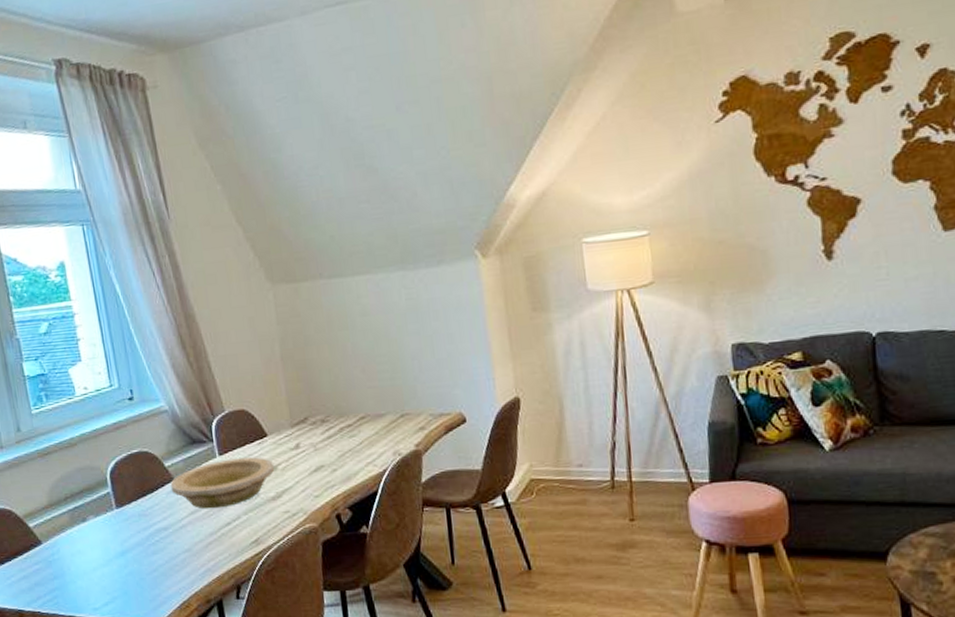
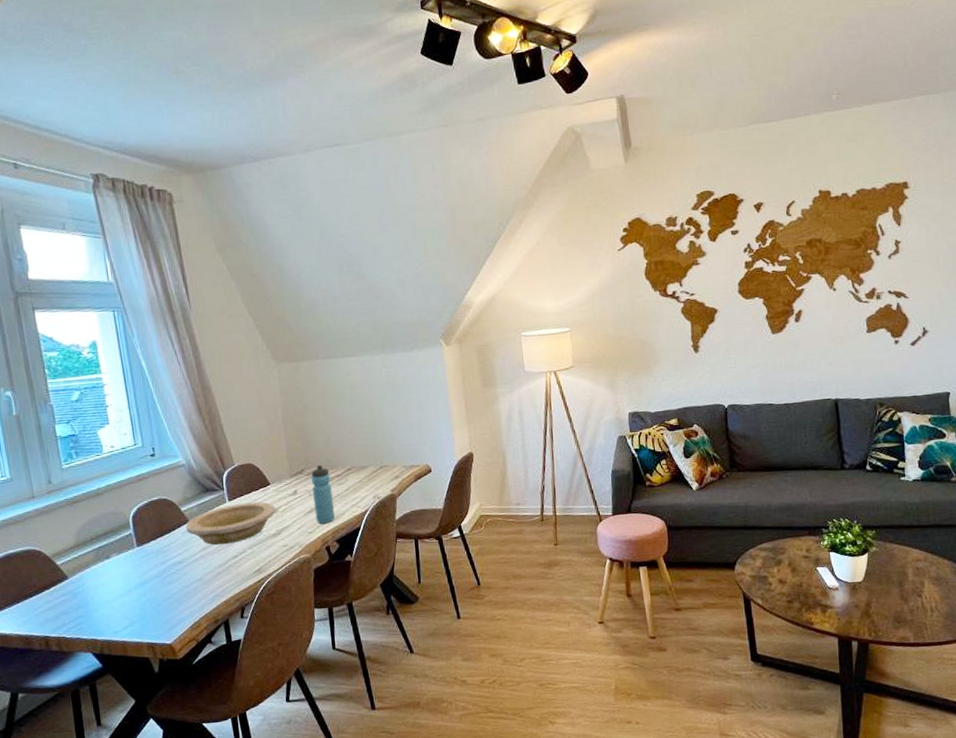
water bottle: none [316,412,347,485] -> present [311,465,336,524]

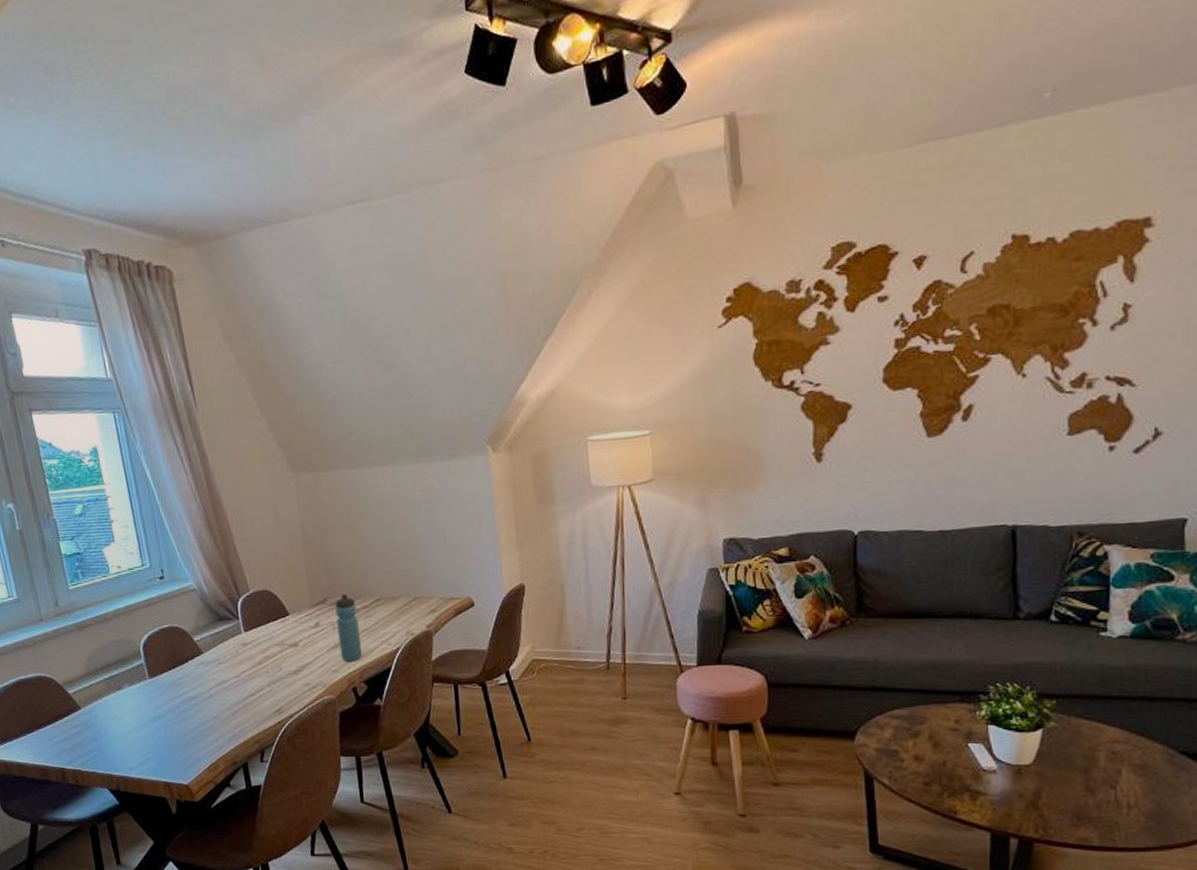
bowl: present [185,501,276,545] -> none [199,634,296,681]

